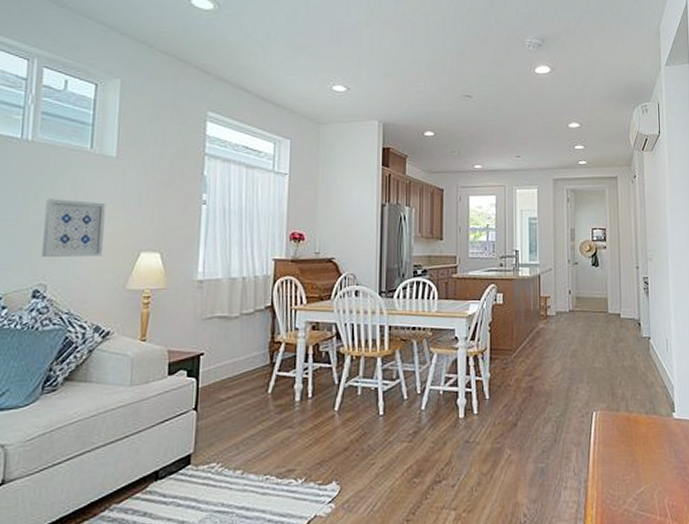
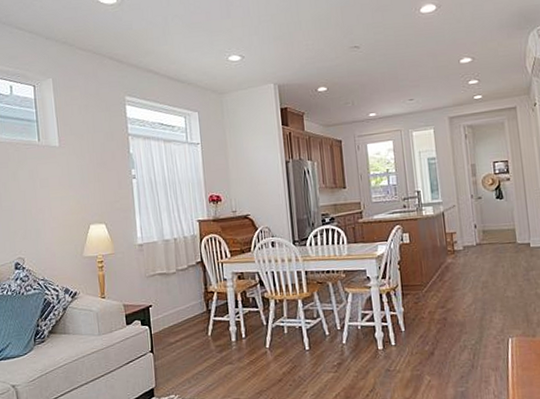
wall art: present [41,199,107,257] -> none [12,186,62,236]

